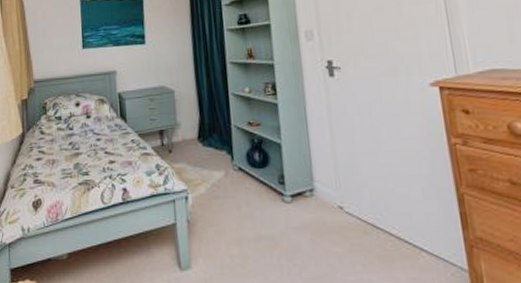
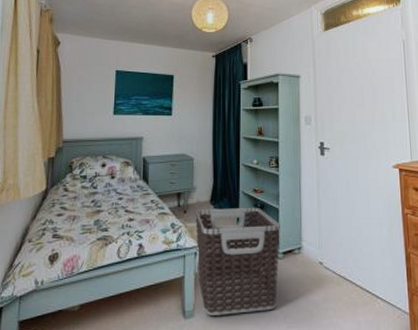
clothes hamper: none [182,142,288,268] -> present [195,207,280,316]

